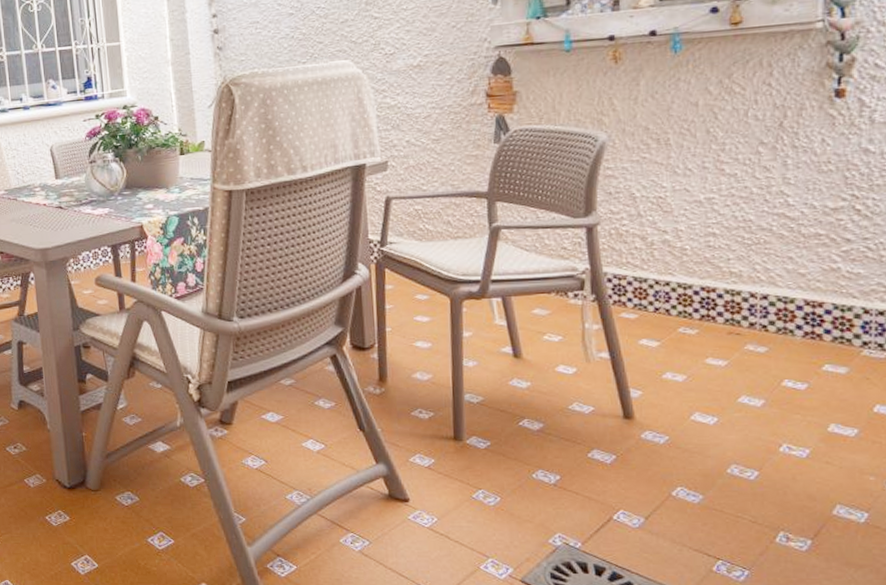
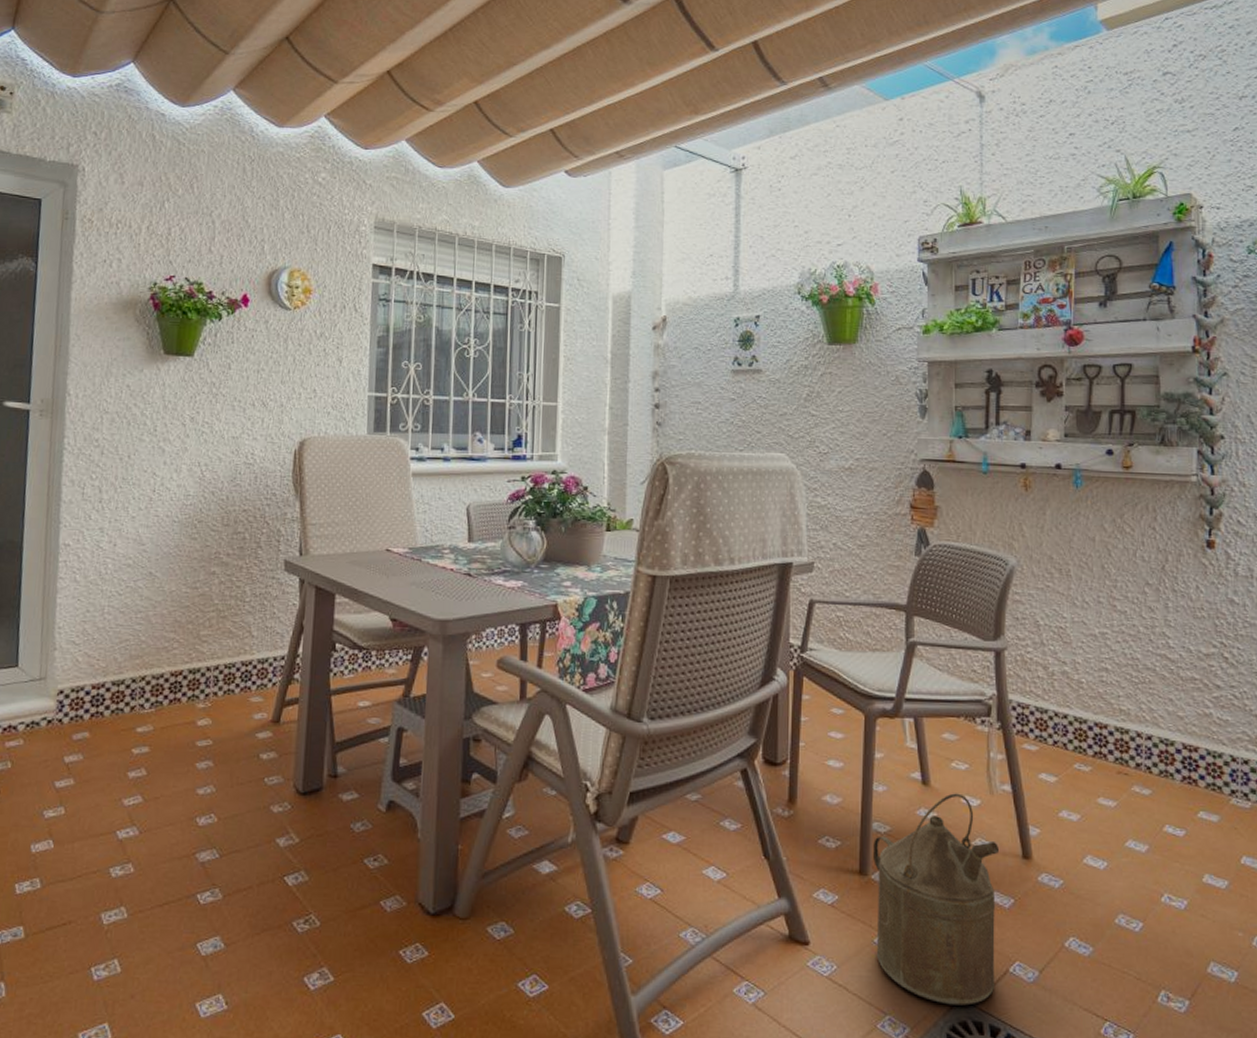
watering can: none [467,363,599,549] -> present [873,793,1000,1006]

